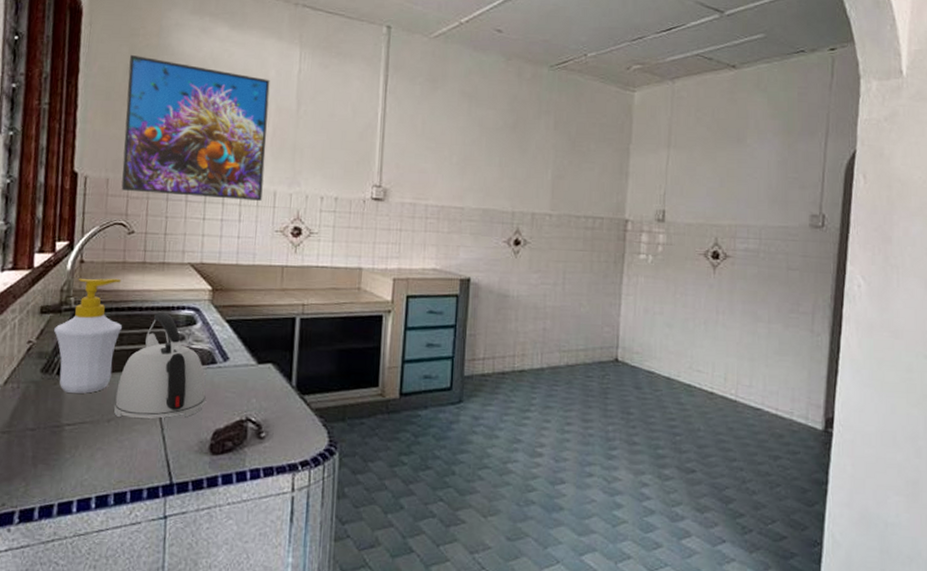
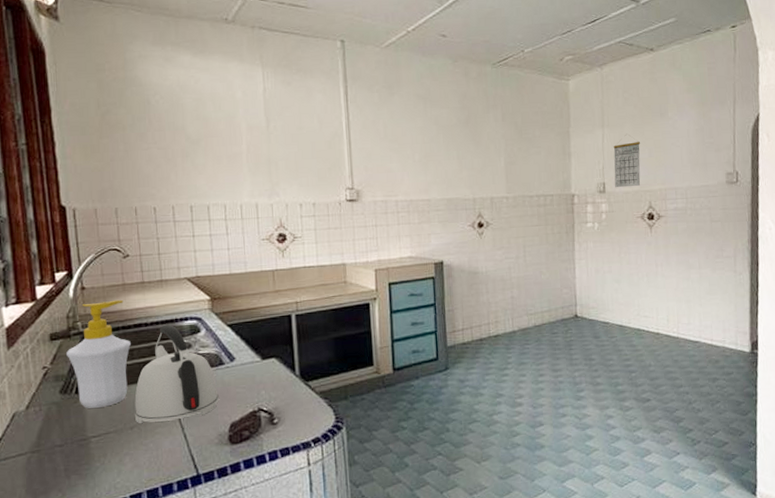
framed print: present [121,54,270,201] -> none [99,89,245,218]
calendar: none [675,159,711,219] -> present [613,135,641,188]

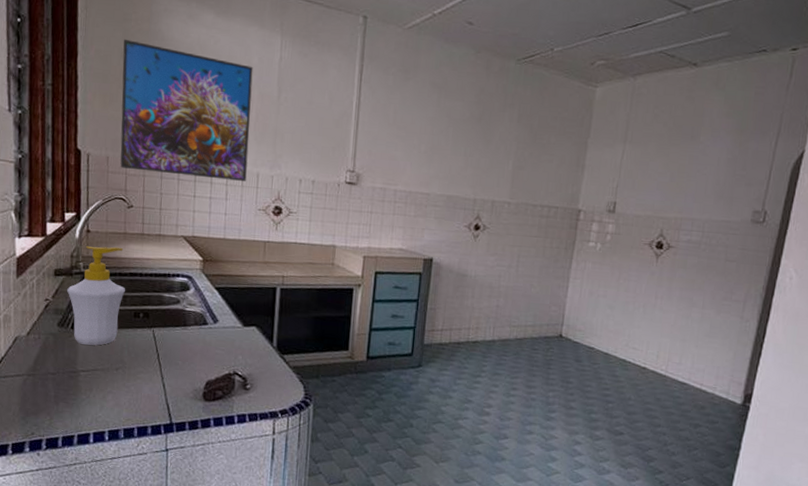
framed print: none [99,89,245,218] -> present [120,39,253,181]
kettle: present [134,324,219,424] -> none [121,277,199,369]
calendar: present [613,135,641,188] -> none [625,154,664,211]

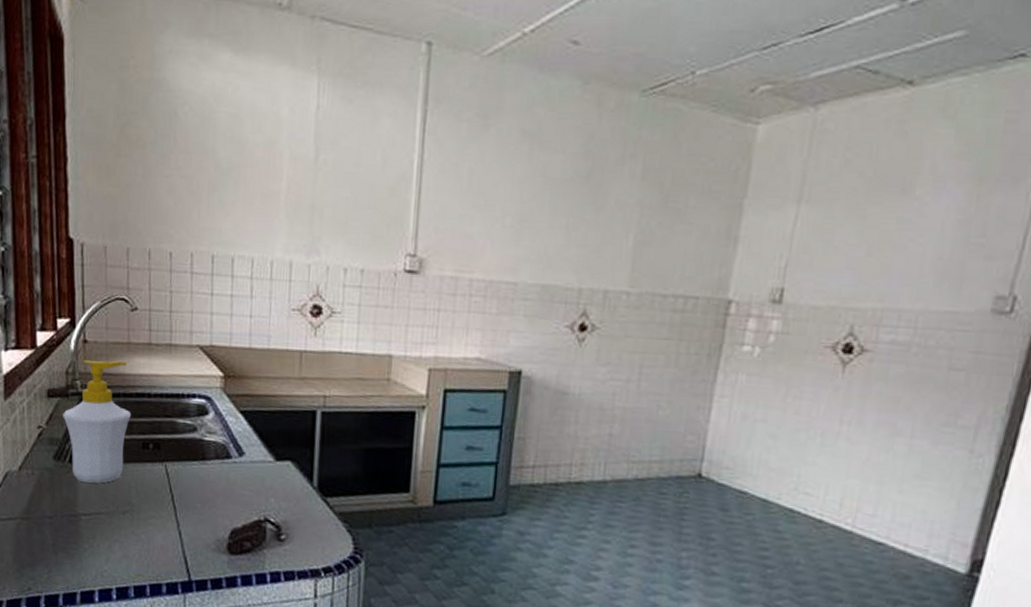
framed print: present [120,39,253,181] -> none [120,92,283,273]

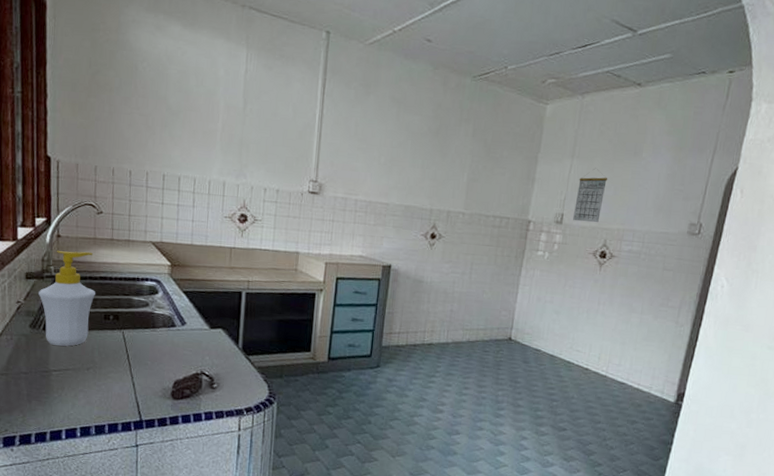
calendar: none [798,218,857,300] -> present [572,169,608,223]

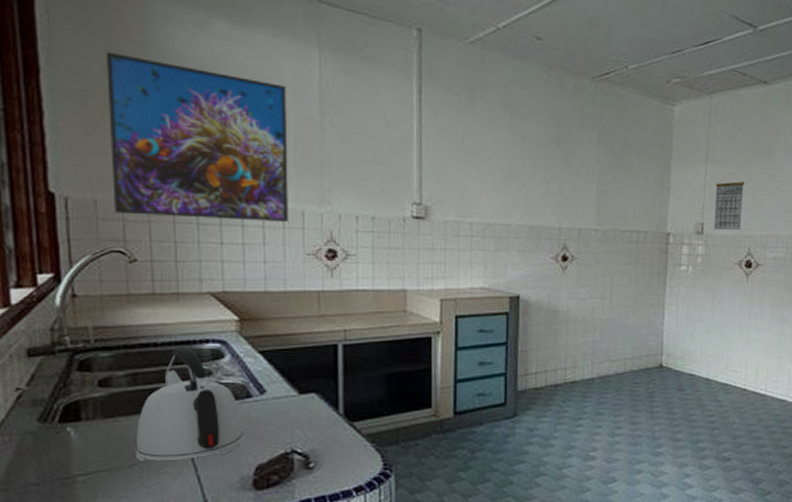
soap bottle: present [38,250,95,346] -> none [49,312,134,441]
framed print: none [89,48,220,190] -> present [107,51,288,222]
kettle: none [91,281,167,369] -> present [134,346,243,463]

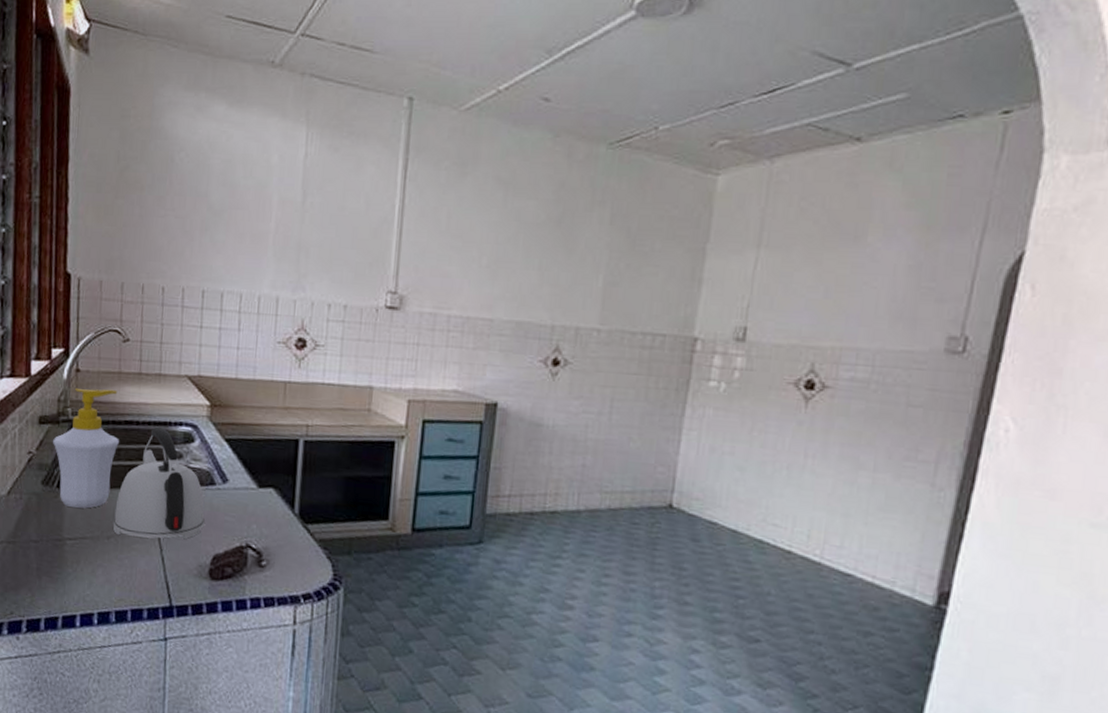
soap bottle: none [49,312,134,441] -> present [53,387,119,509]
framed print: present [107,51,288,222] -> none [115,139,273,308]
calendar: present [713,173,745,231] -> none [760,262,814,339]

